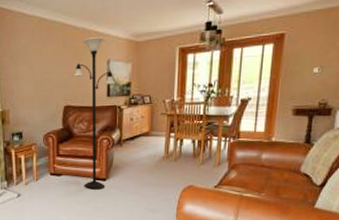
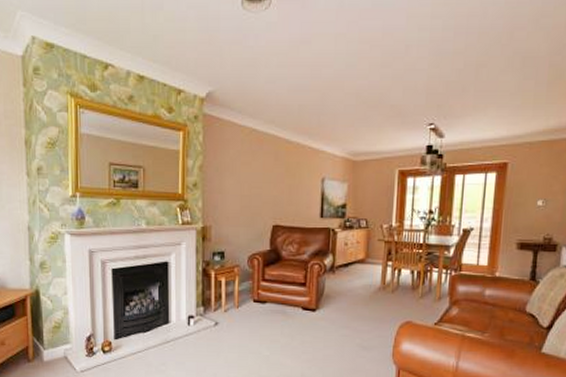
floor lamp: present [73,37,116,190] -> none [284,153,330,321]

